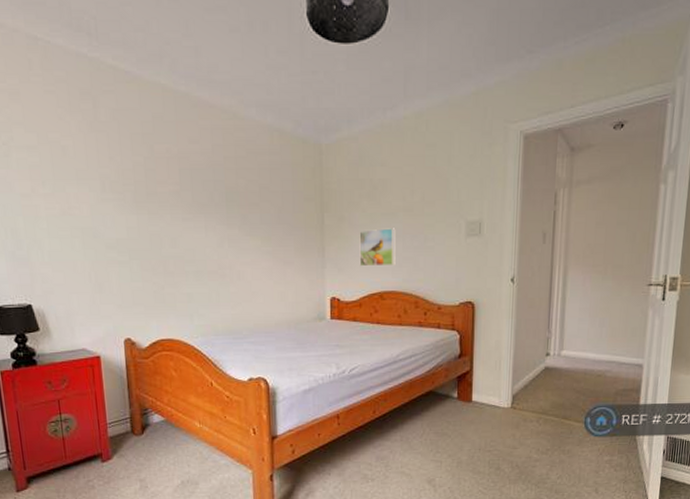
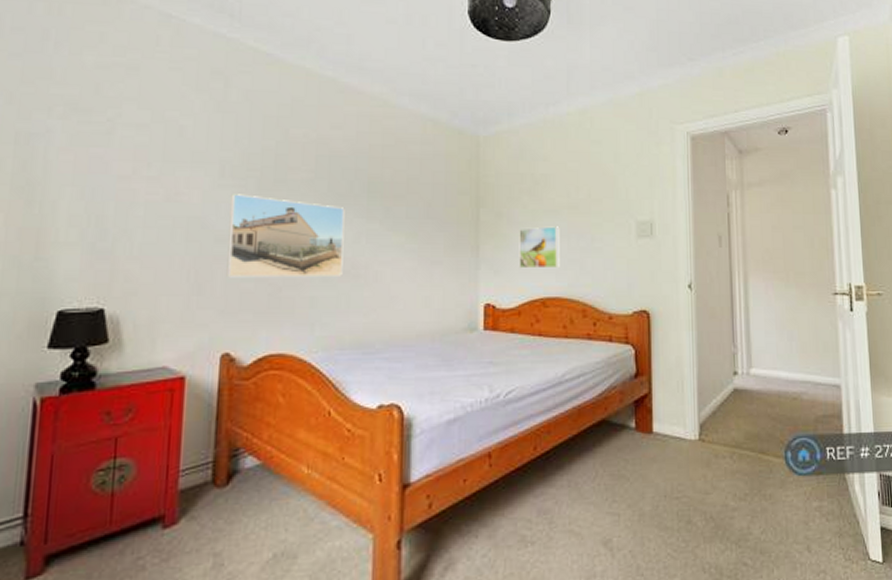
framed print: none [113,207,212,278] -> present [226,194,345,278]

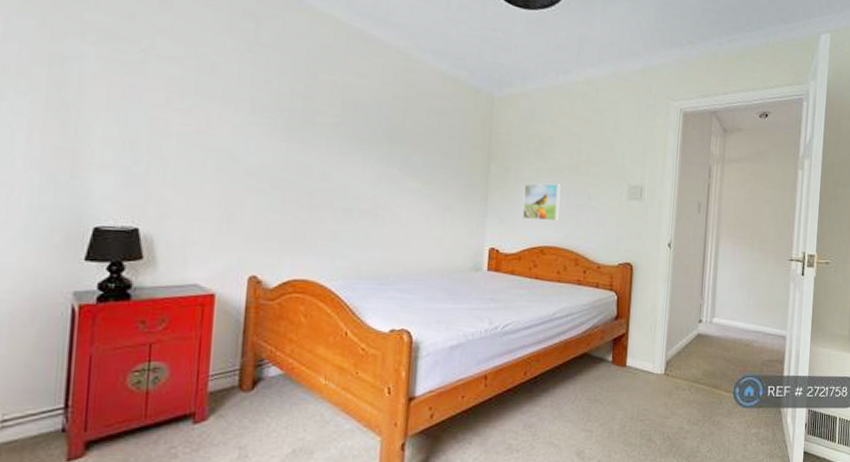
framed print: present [226,194,345,278] -> none [255,131,367,214]

